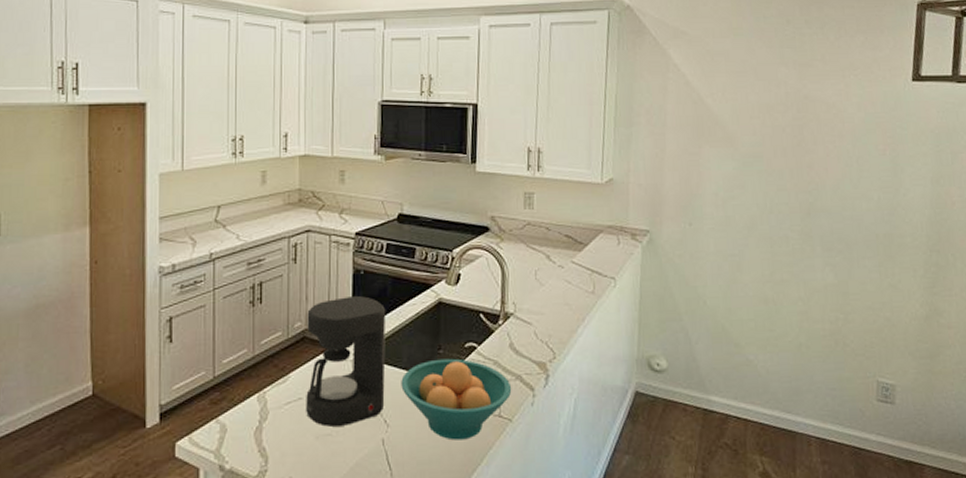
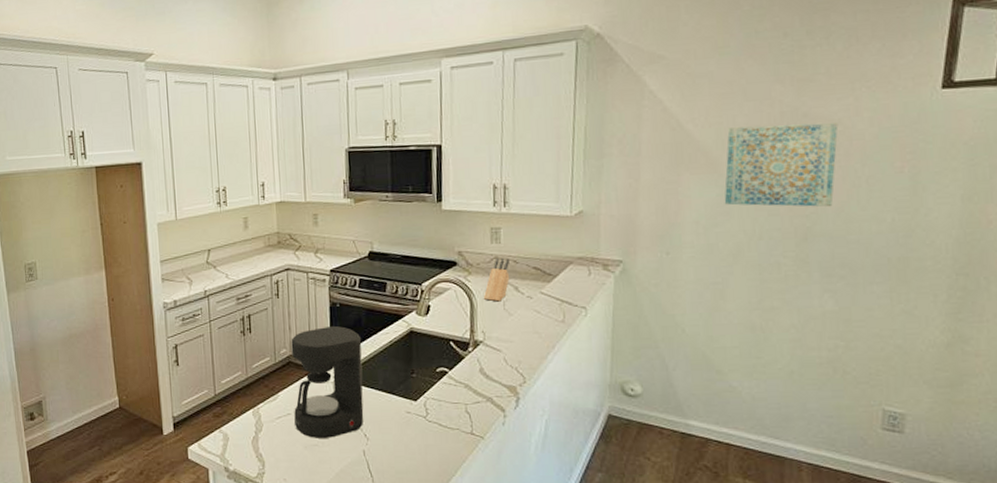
fruit bowl: present [401,358,512,440] -> none [378,381,483,454]
knife block: none [515,224,542,271] -> present [483,257,510,302]
wall art: none [739,104,833,185] -> present [724,123,839,207]

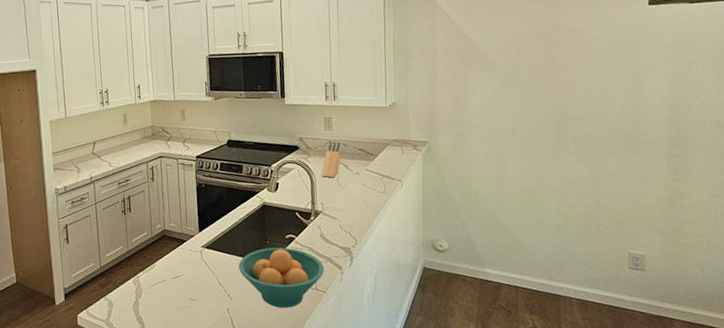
coffee maker: present [291,325,364,438] -> none [164,203,228,301]
fruit bowl: none [378,381,483,454] -> present [238,247,325,309]
wall art: present [724,123,839,207] -> none [499,31,579,96]

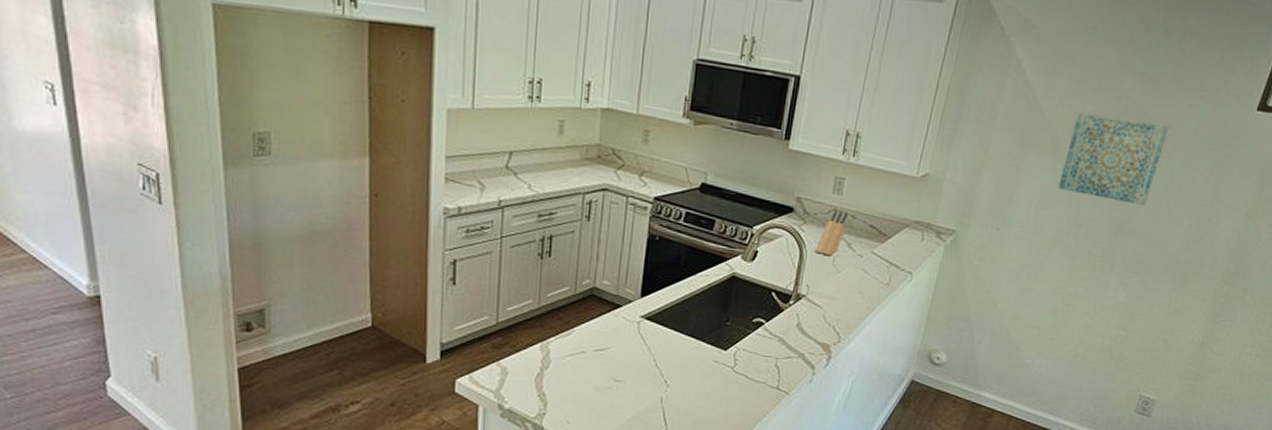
fruit bowl: present [238,247,325,309] -> none [685,330,793,406]
wall art: none [499,31,579,96] -> present [1058,113,1170,206]

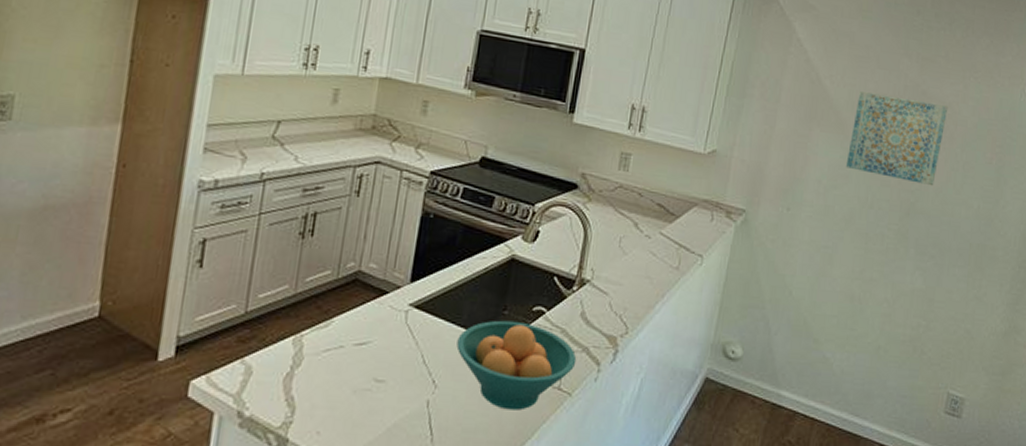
fruit bowl: none [685,330,793,406] -> present [456,320,577,410]
knife block: present [814,210,848,256] -> none [599,187,634,237]

